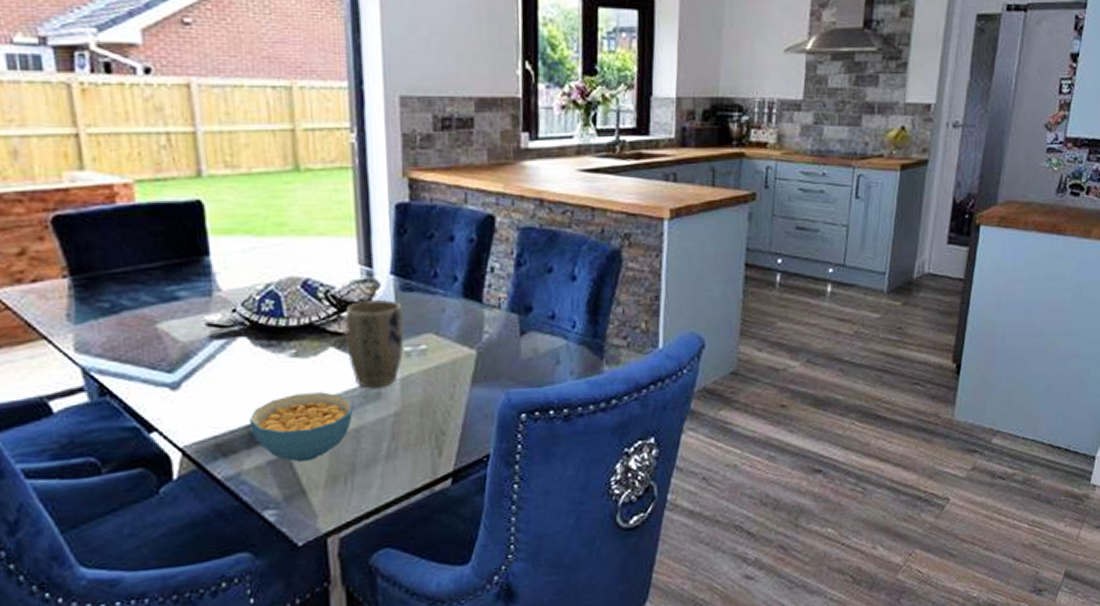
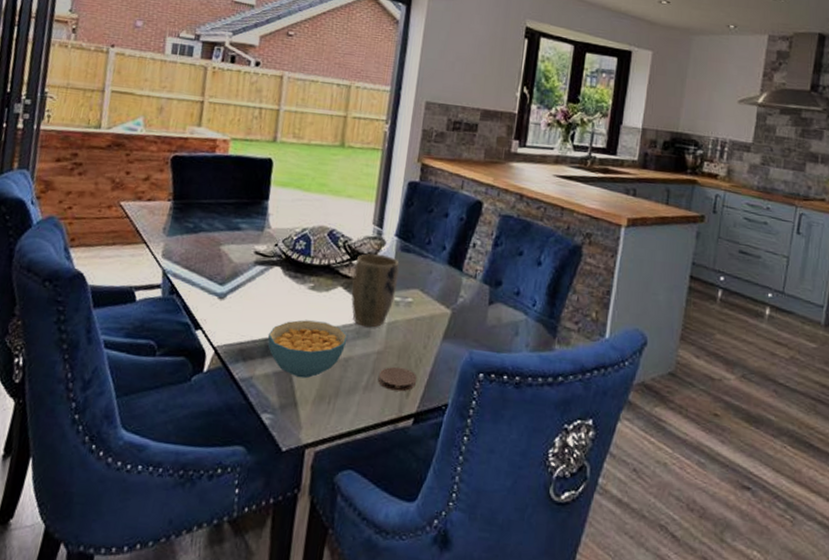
coaster: none [400,425,449,453] -> present [378,366,418,392]

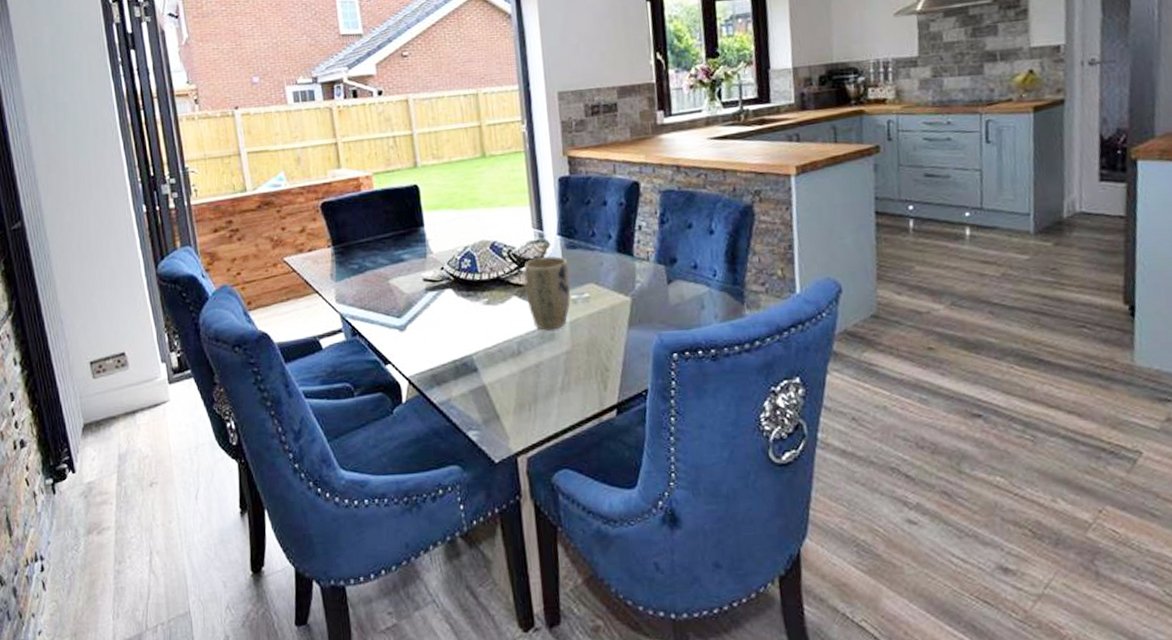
cereal bowl: present [267,320,348,379] -> none [455,333,534,392]
coaster: present [378,366,418,392] -> none [572,362,612,387]

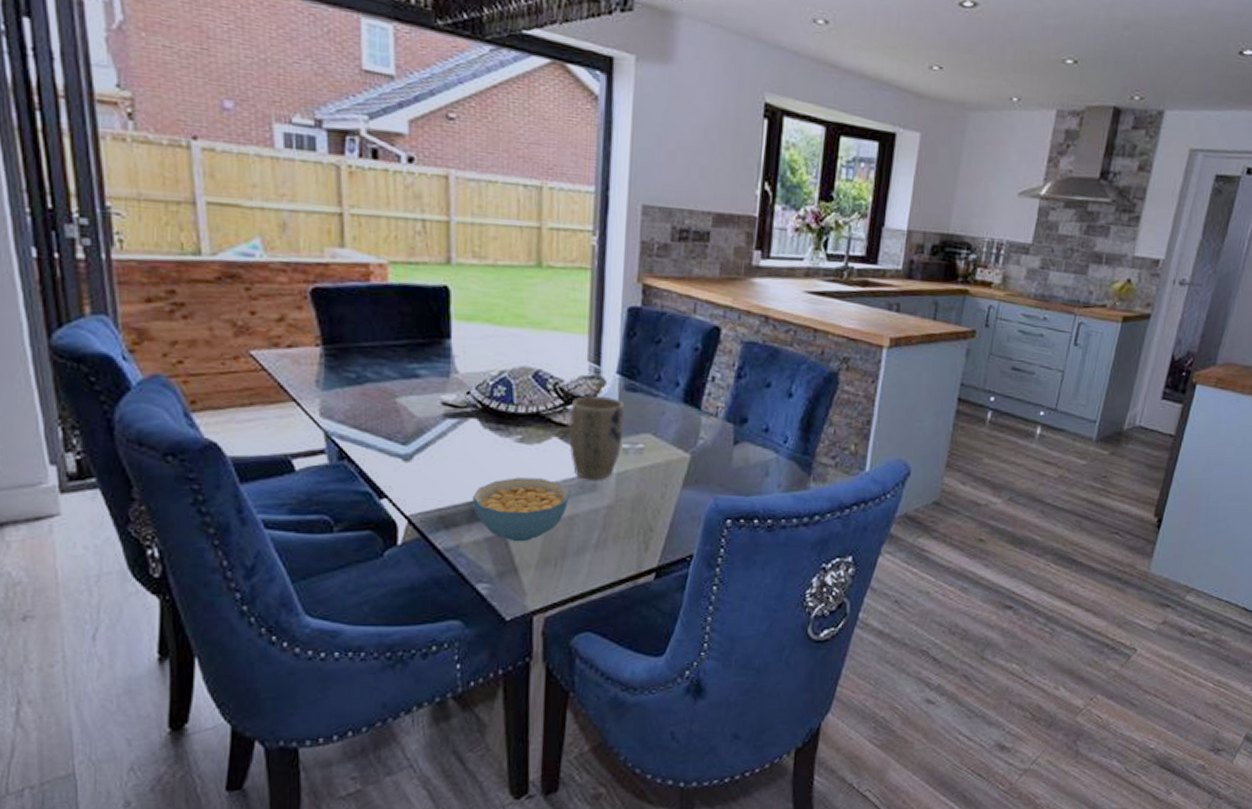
cereal bowl: none [455,333,534,392] -> present [472,477,570,542]

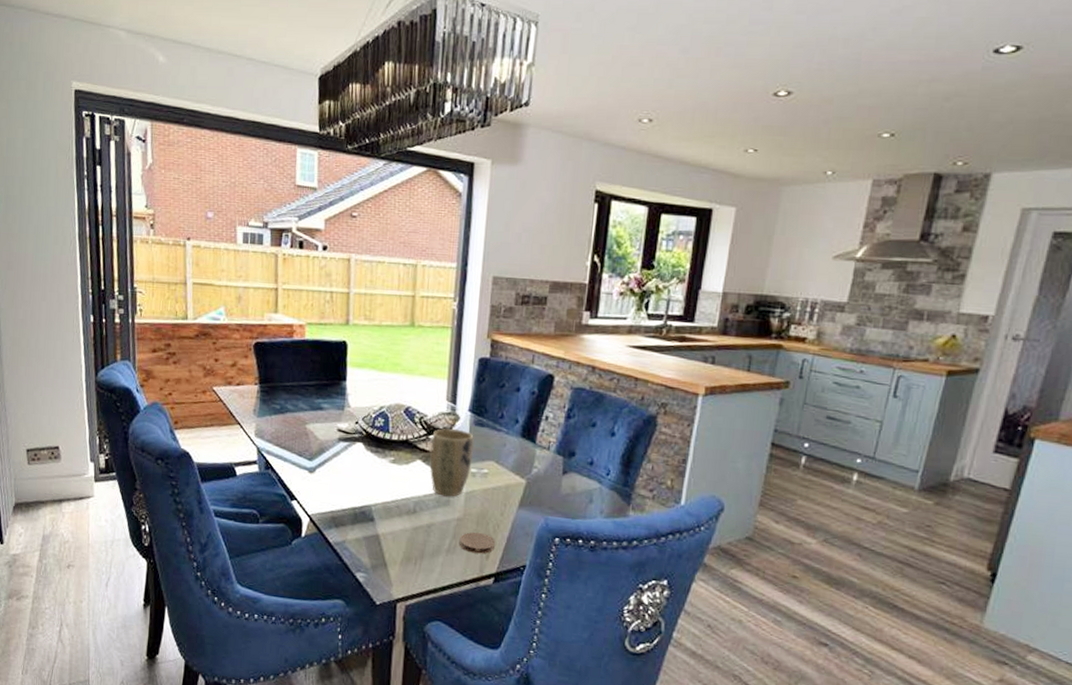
cereal bowl: present [472,477,570,542] -> none [355,490,429,543]
coaster: none [610,520,656,546] -> present [459,532,496,554]

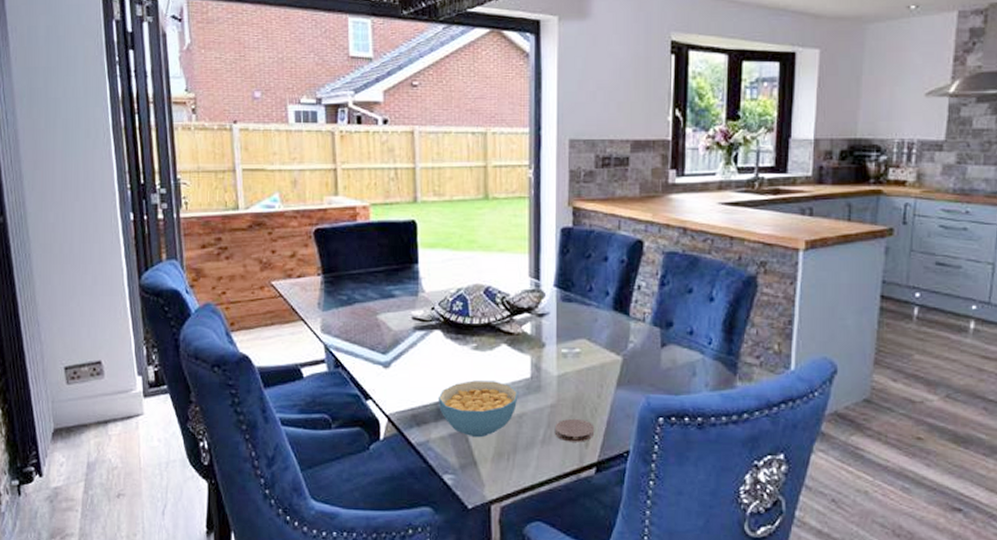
cereal bowl: none [355,490,429,543] -> present [438,380,518,438]
plant pot: present [429,429,475,497] -> none [516,308,563,382]

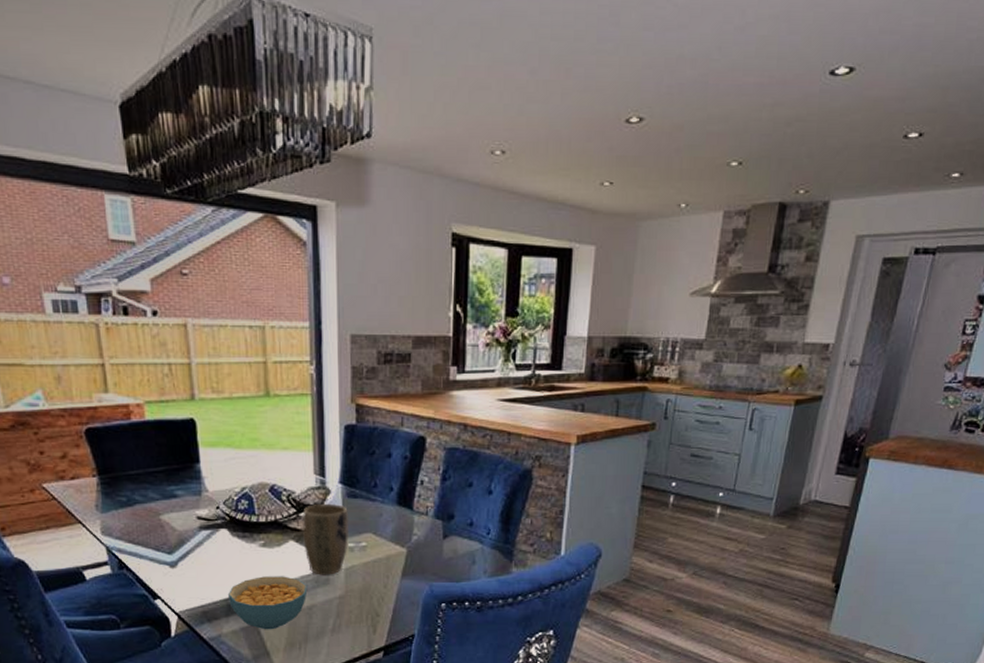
plant pot: none [516,308,563,382] -> present [303,504,349,575]
coaster: present [554,418,595,442] -> none [343,607,382,630]

